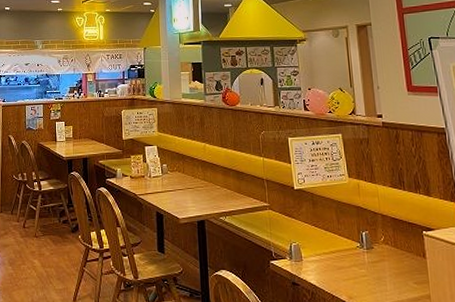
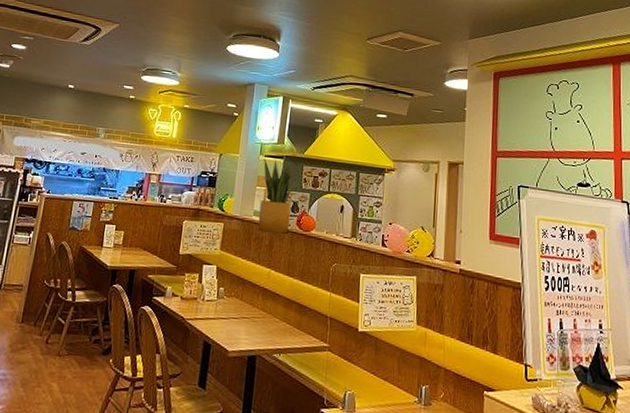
planter: none [184,45,218,112] -> present [258,158,298,235]

